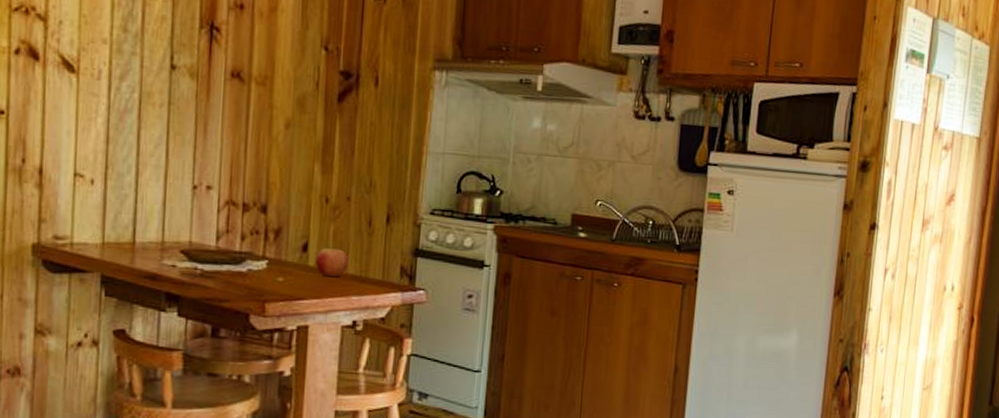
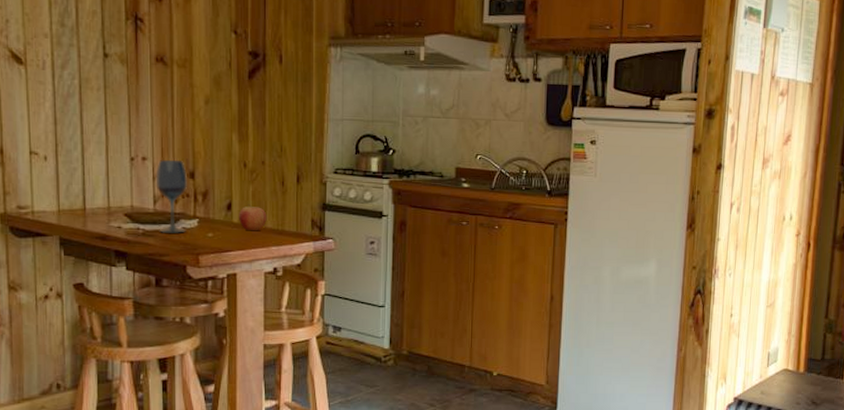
wineglass: none [220,190,258,276] -> present [155,160,187,233]

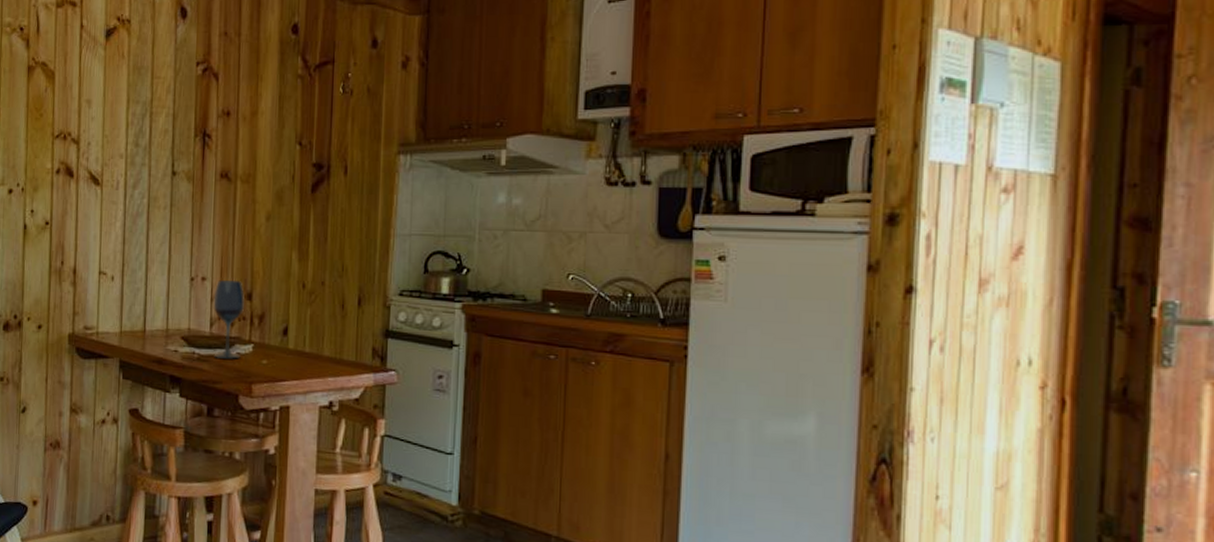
fruit: present [239,204,267,231] -> none [295,329,325,360]

